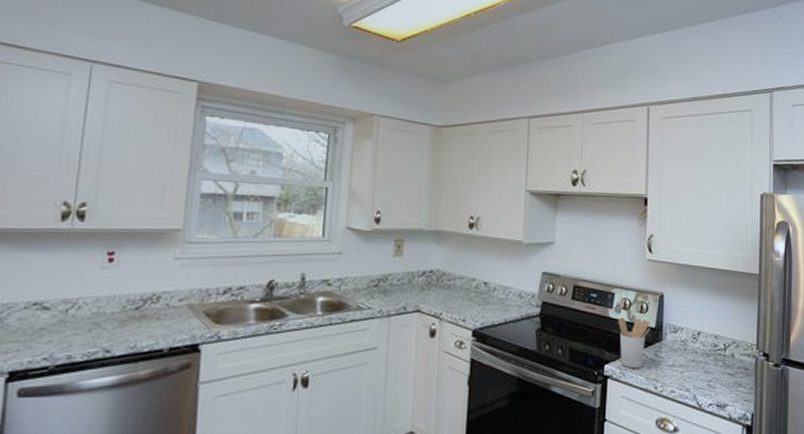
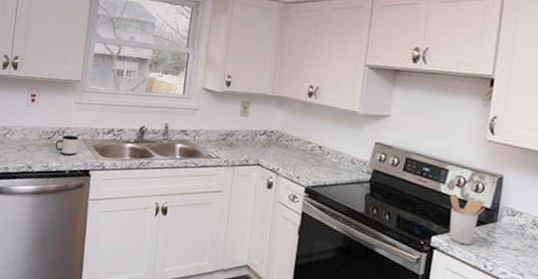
mug: none [146,300,182,329] -> present [55,135,79,156]

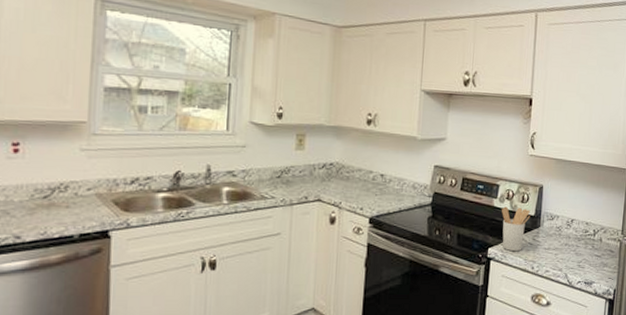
mug: present [55,135,79,156] -> none [55,190,90,216]

